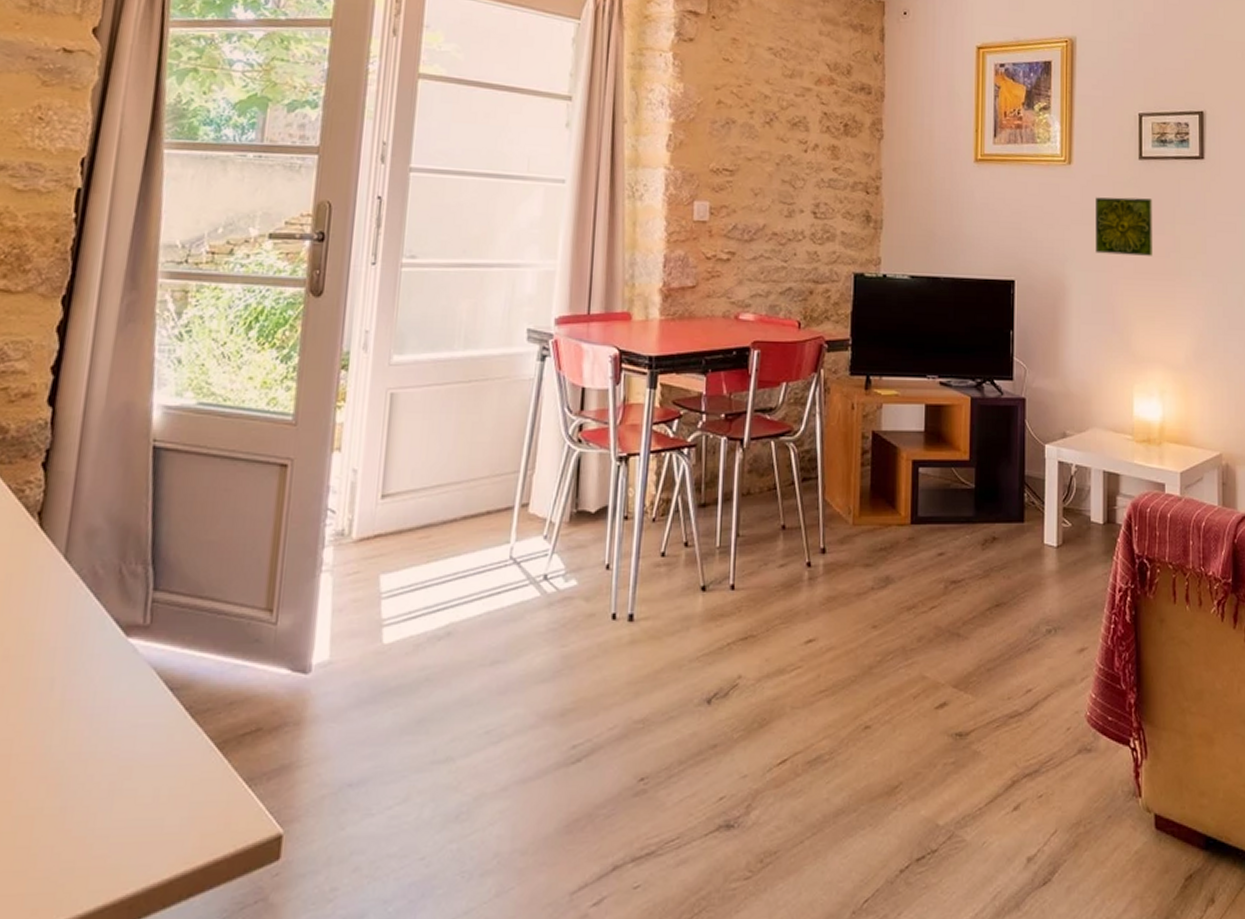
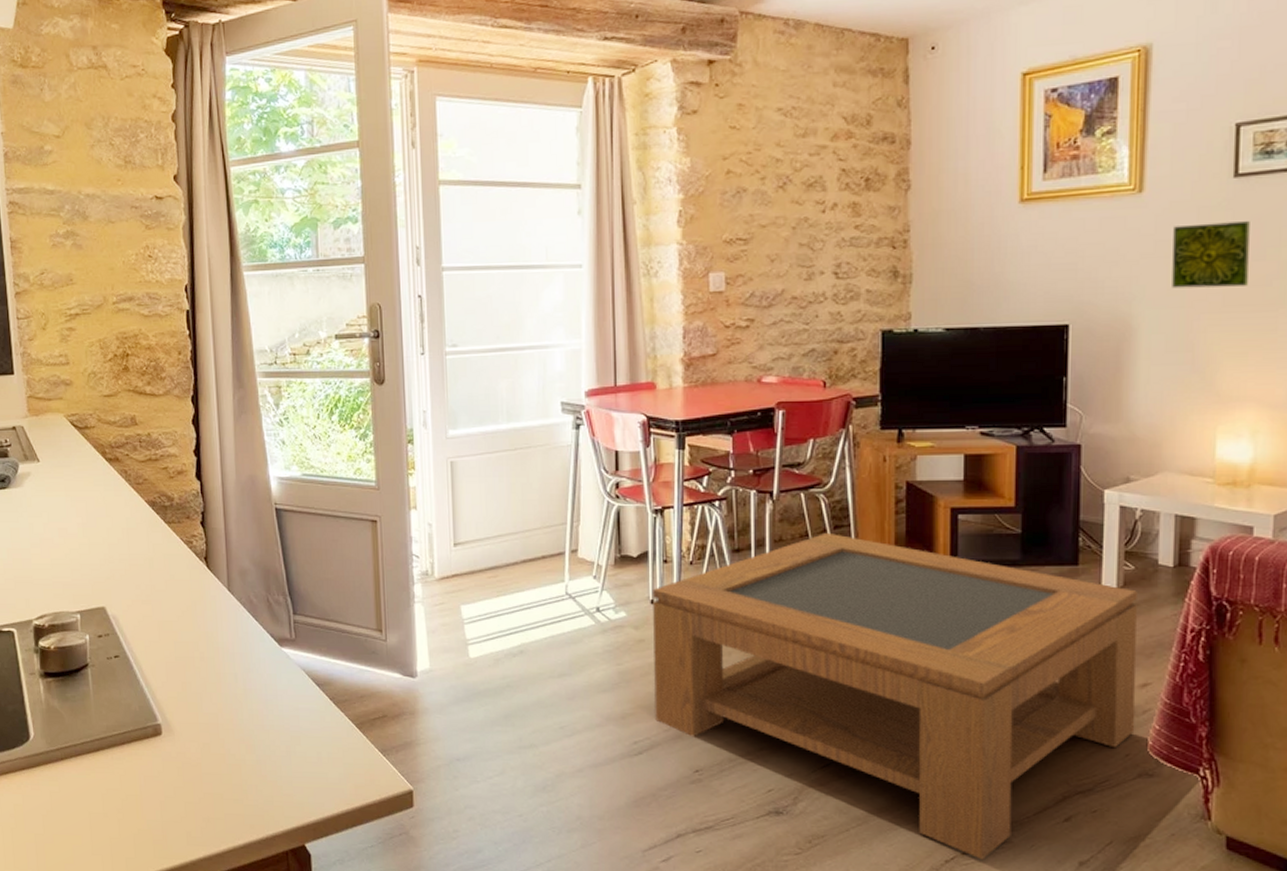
coffee table: none [599,485,1075,865] -> present [653,532,1137,860]

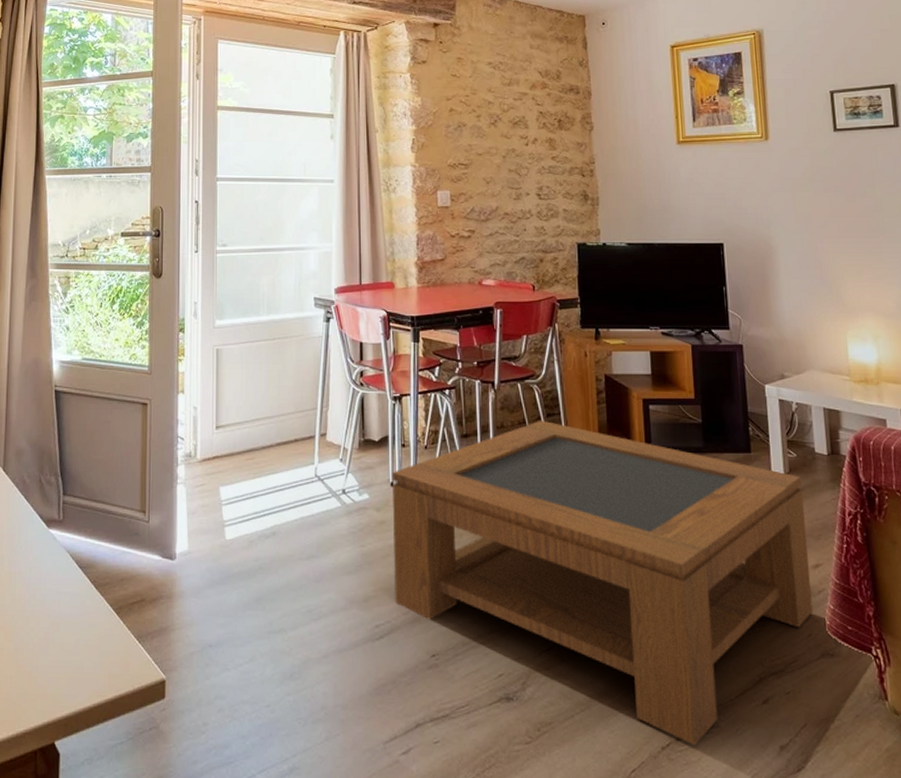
decorative tile: present [1172,221,1250,288] -> none [794,166,855,217]

